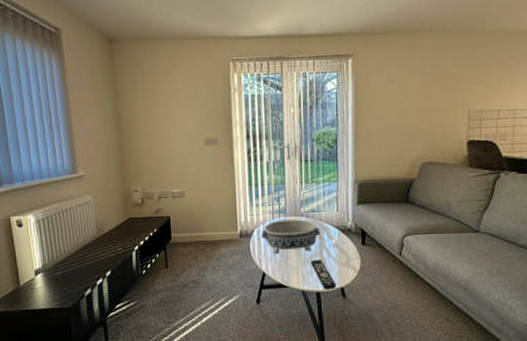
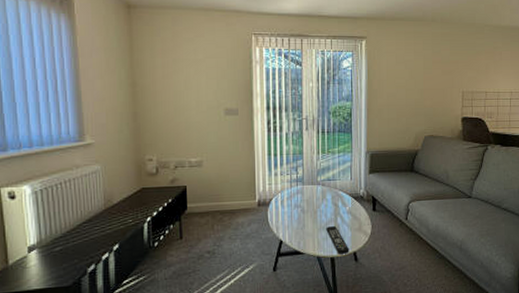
decorative bowl: present [261,219,320,254] -> none [279,188,335,221]

